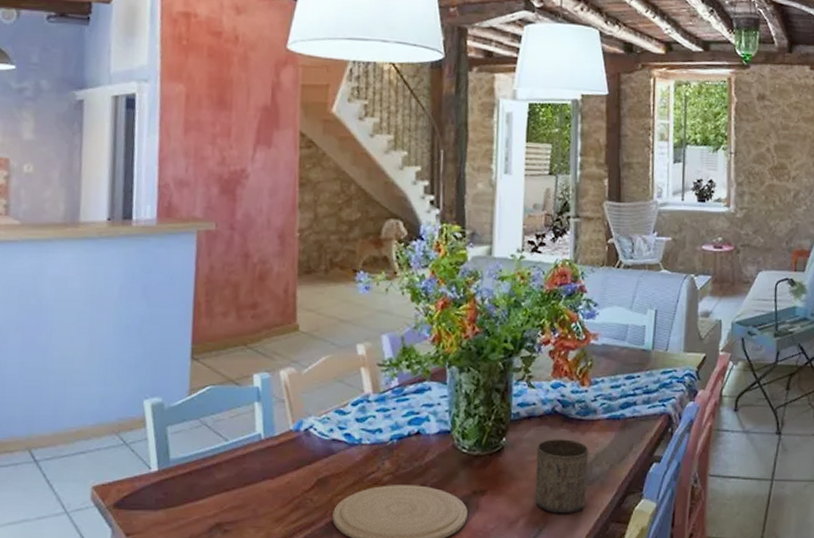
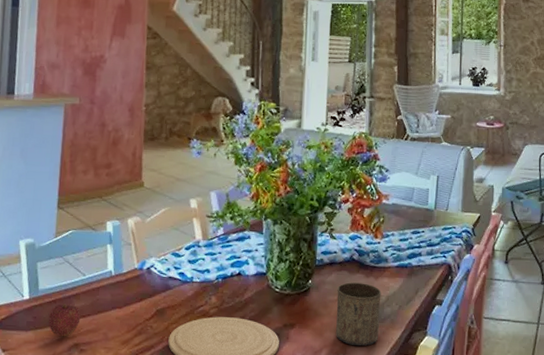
fruit: none [182,475,224,516] -> present [48,304,81,337]

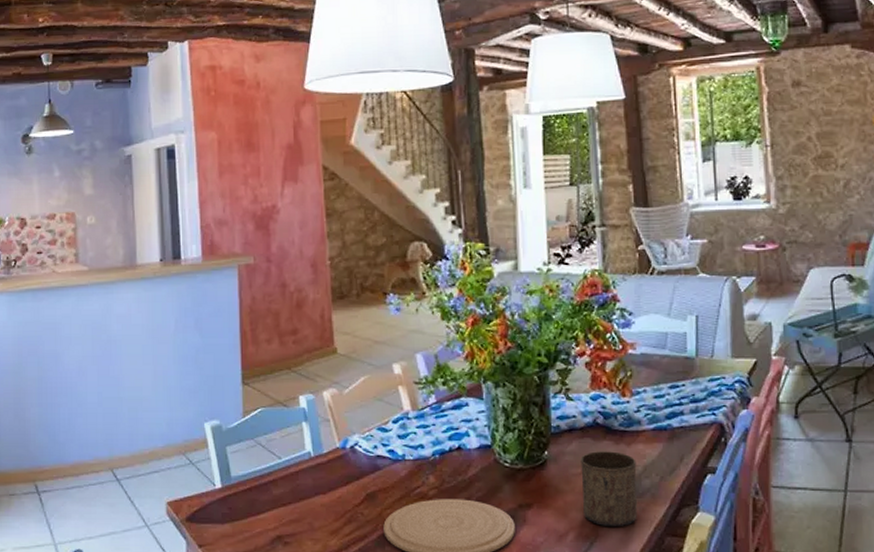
fruit: present [48,304,81,337] -> none [245,491,281,529]

